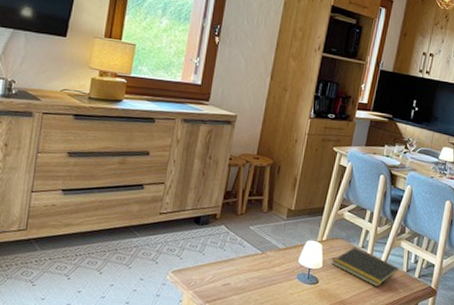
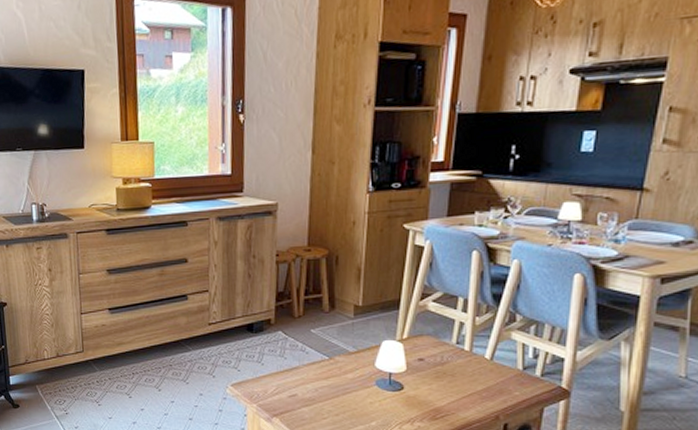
notepad: present [331,246,399,287] -> none [418,343,512,391]

